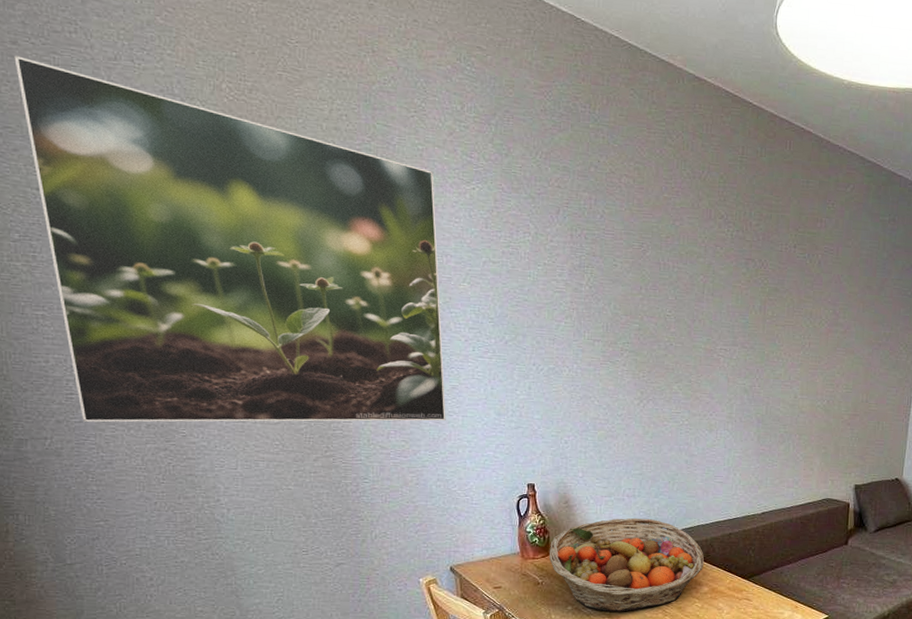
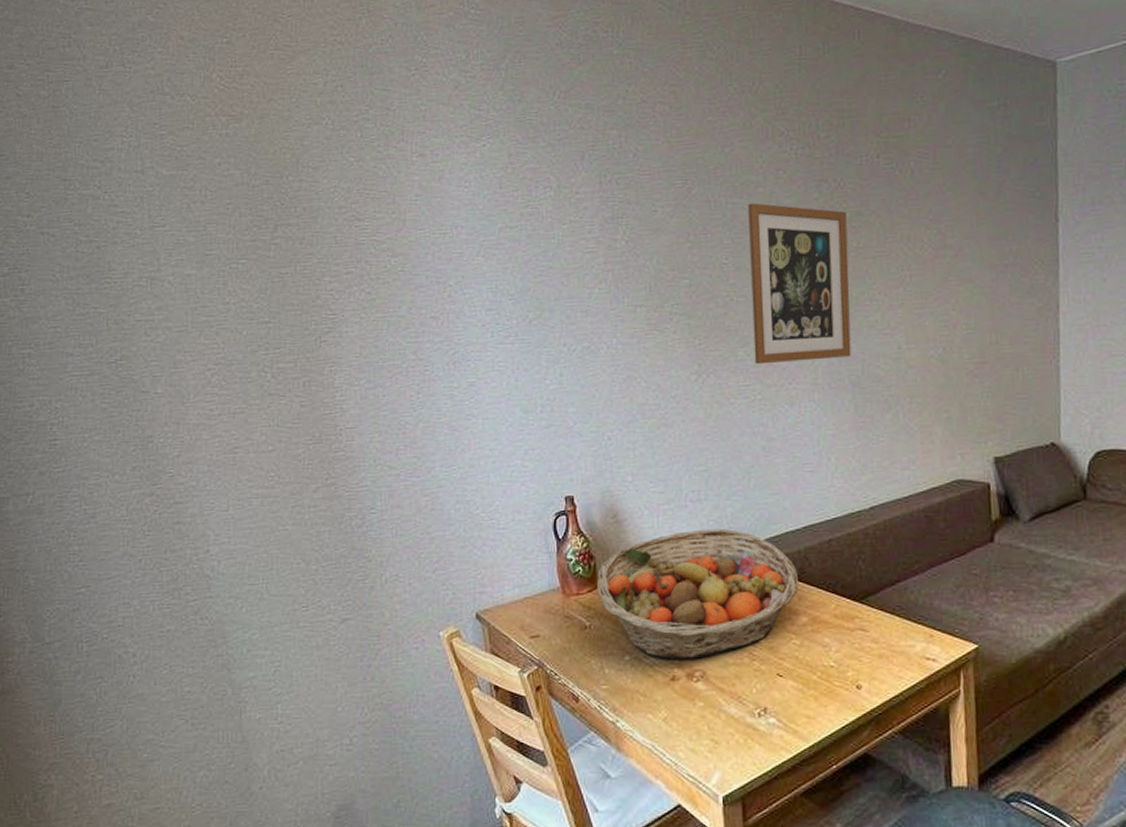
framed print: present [14,55,446,423] -> none [10,79,464,471]
wall art: none [685,269,766,400] -> present [748,203,852,365]

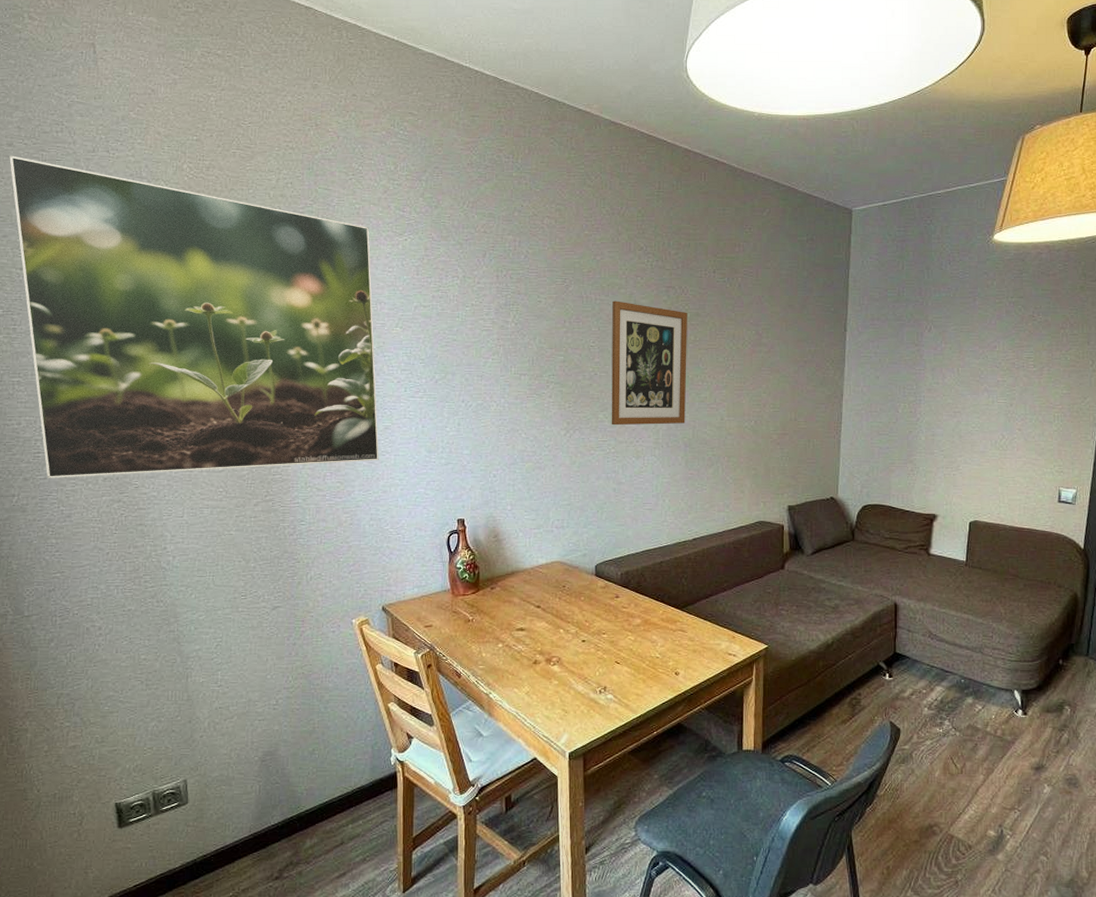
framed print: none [10,79,464,471] -> present [9,155,379,478]
fruit basket: present [596,528,798,660] -> none [479,549,635,648]

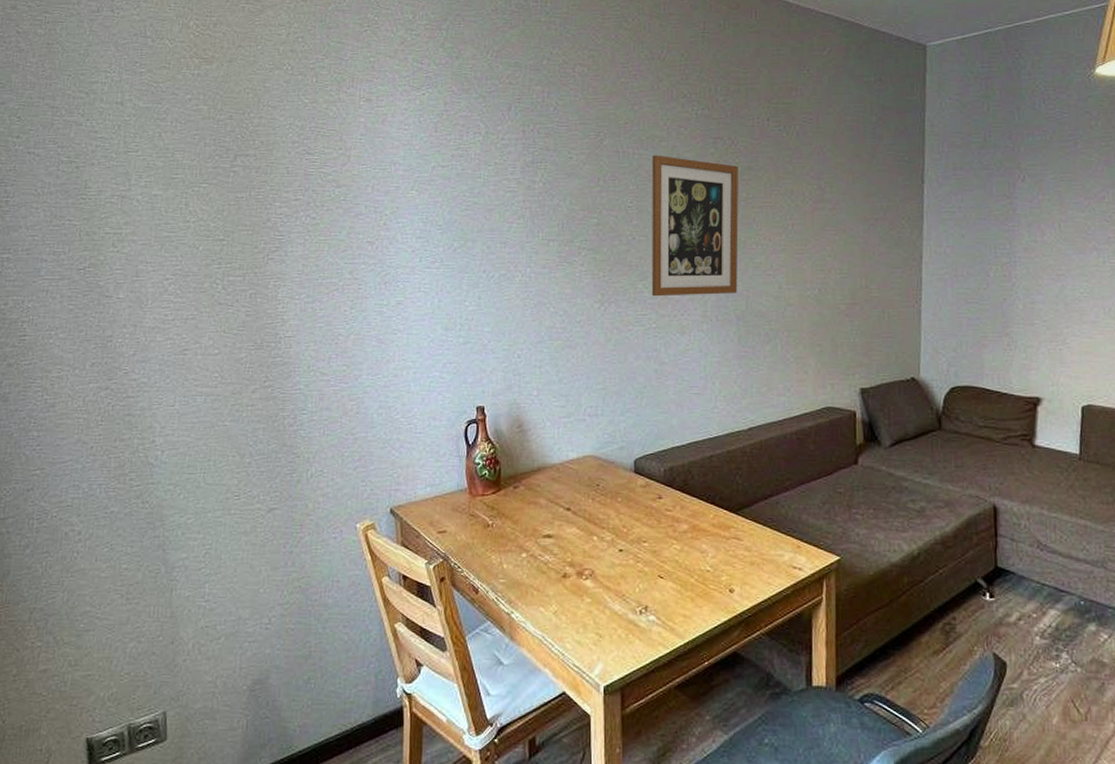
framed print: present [9,155,379,478] -> none [12,19,390,364]

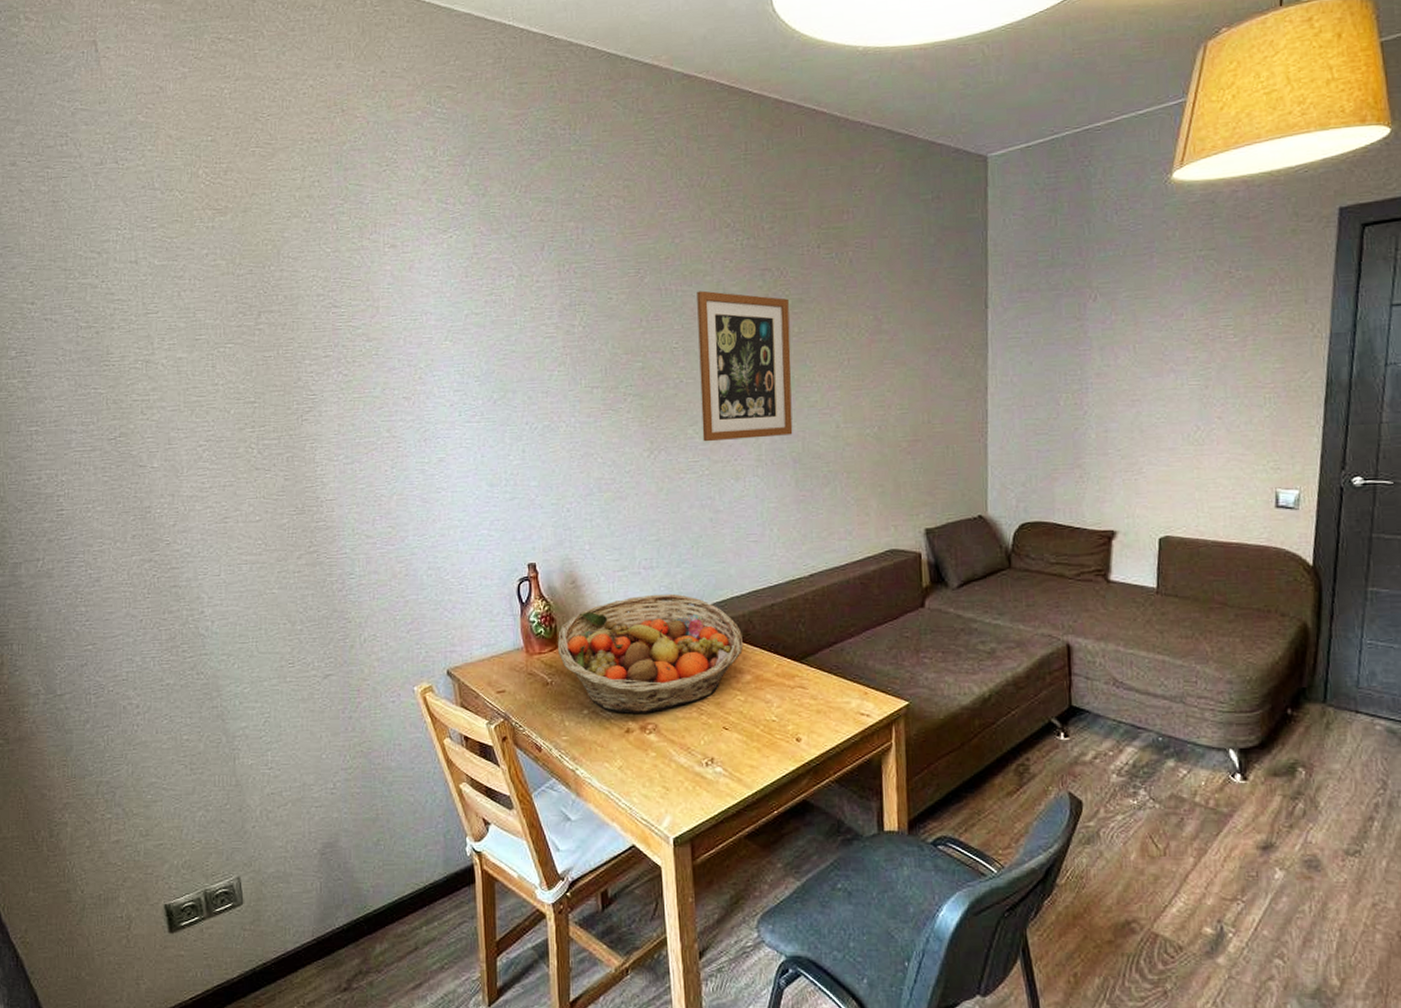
fruit basket: none [500,441,681,559] -> present [557,593,743,714]

